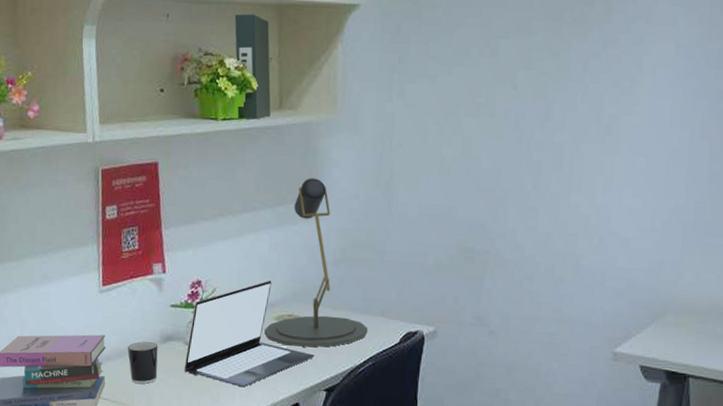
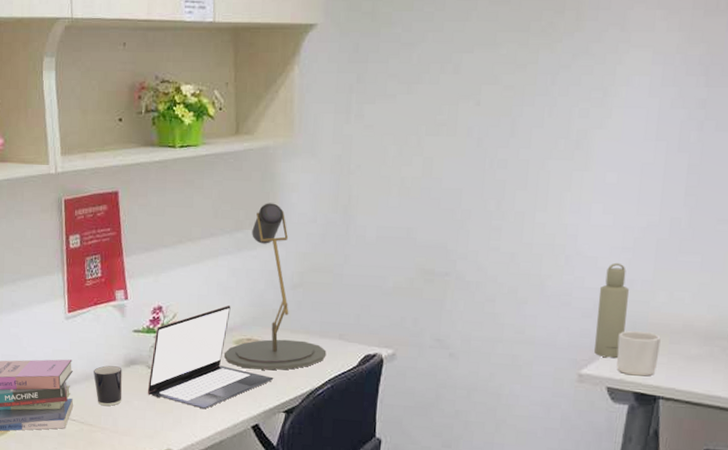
binder: present [234,14,271,120] -> none [190,39,228,147]
bottle: none [628,244,659,337] -> present [594,262,629,358]
mug: none [648,310,689,355] -> present [616,330,661,377]

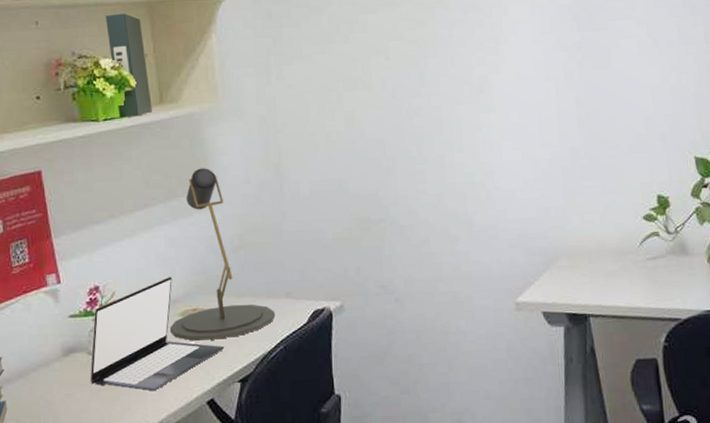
mug: present [93,365,122,407] -> none [27,357,63,404]
binder: none [190,39,228,147] -> present [105,13,152,119]
bottle: present [594,262,629,358] -> none [520,193,549,284]
mug: present [616,330,661,377] -> none [544,254,582,298]

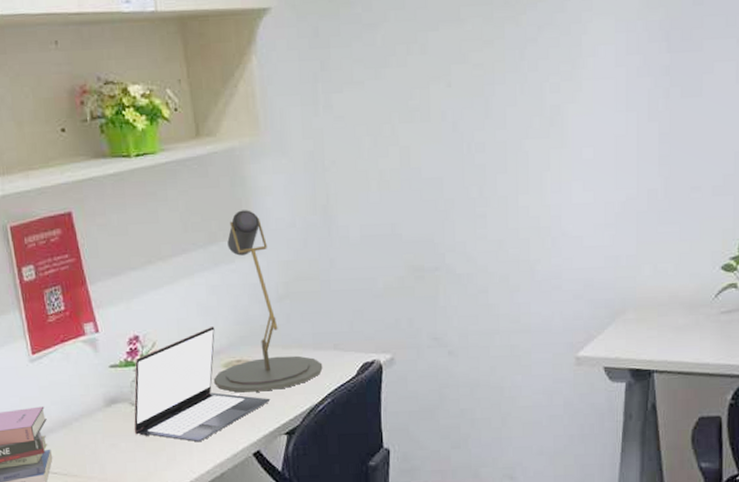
binder: present [105,13,152,119] -> none [132,31,188,154]

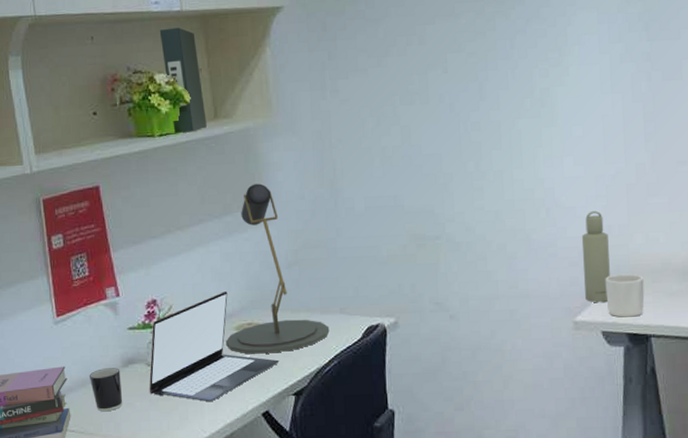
mug: none [69,408,107,453] -> present [88,368,123,412]
binder: none [132,31,188,154] -> present [159,27,207,134]
bottle: none [587,240,615,338] -> present [581,210,610,303]
mug: none [610,306,649,353] -> present [605,273,645,317]

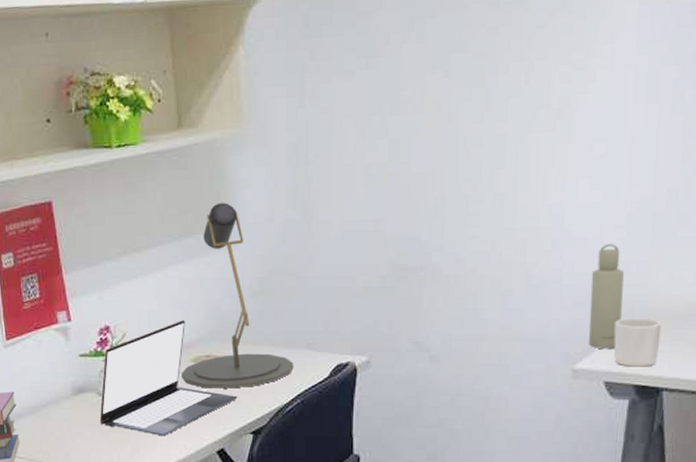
mug: present [88,368,123,412] -> none [38,396,73,440]
binder: present [159,27,207,134] -> none [120,22,169,145]

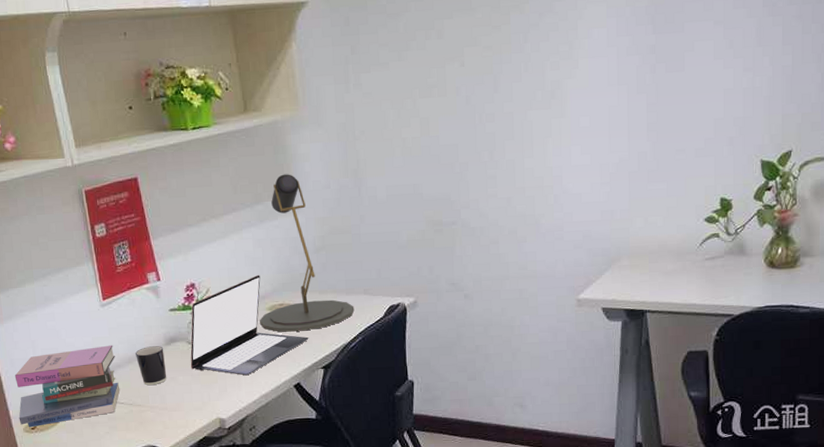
mug: none [38,396,73,440] -> present [134,346,167,386]
bottle: present [588,243,624,350] -> none [586,196,611,282]
mug: present [613,317,662,367] -> none [606,254,642,295]

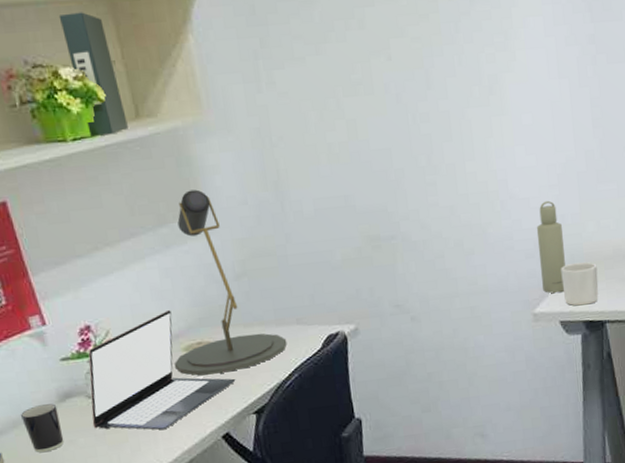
binder: none [189,23,237,127] -> present [58,12,128,138]
bottle: none [586,196,611,282] -> present [536,200,565,294]
mug: none [606,254,642,295] -> present [561,262,599,306]

